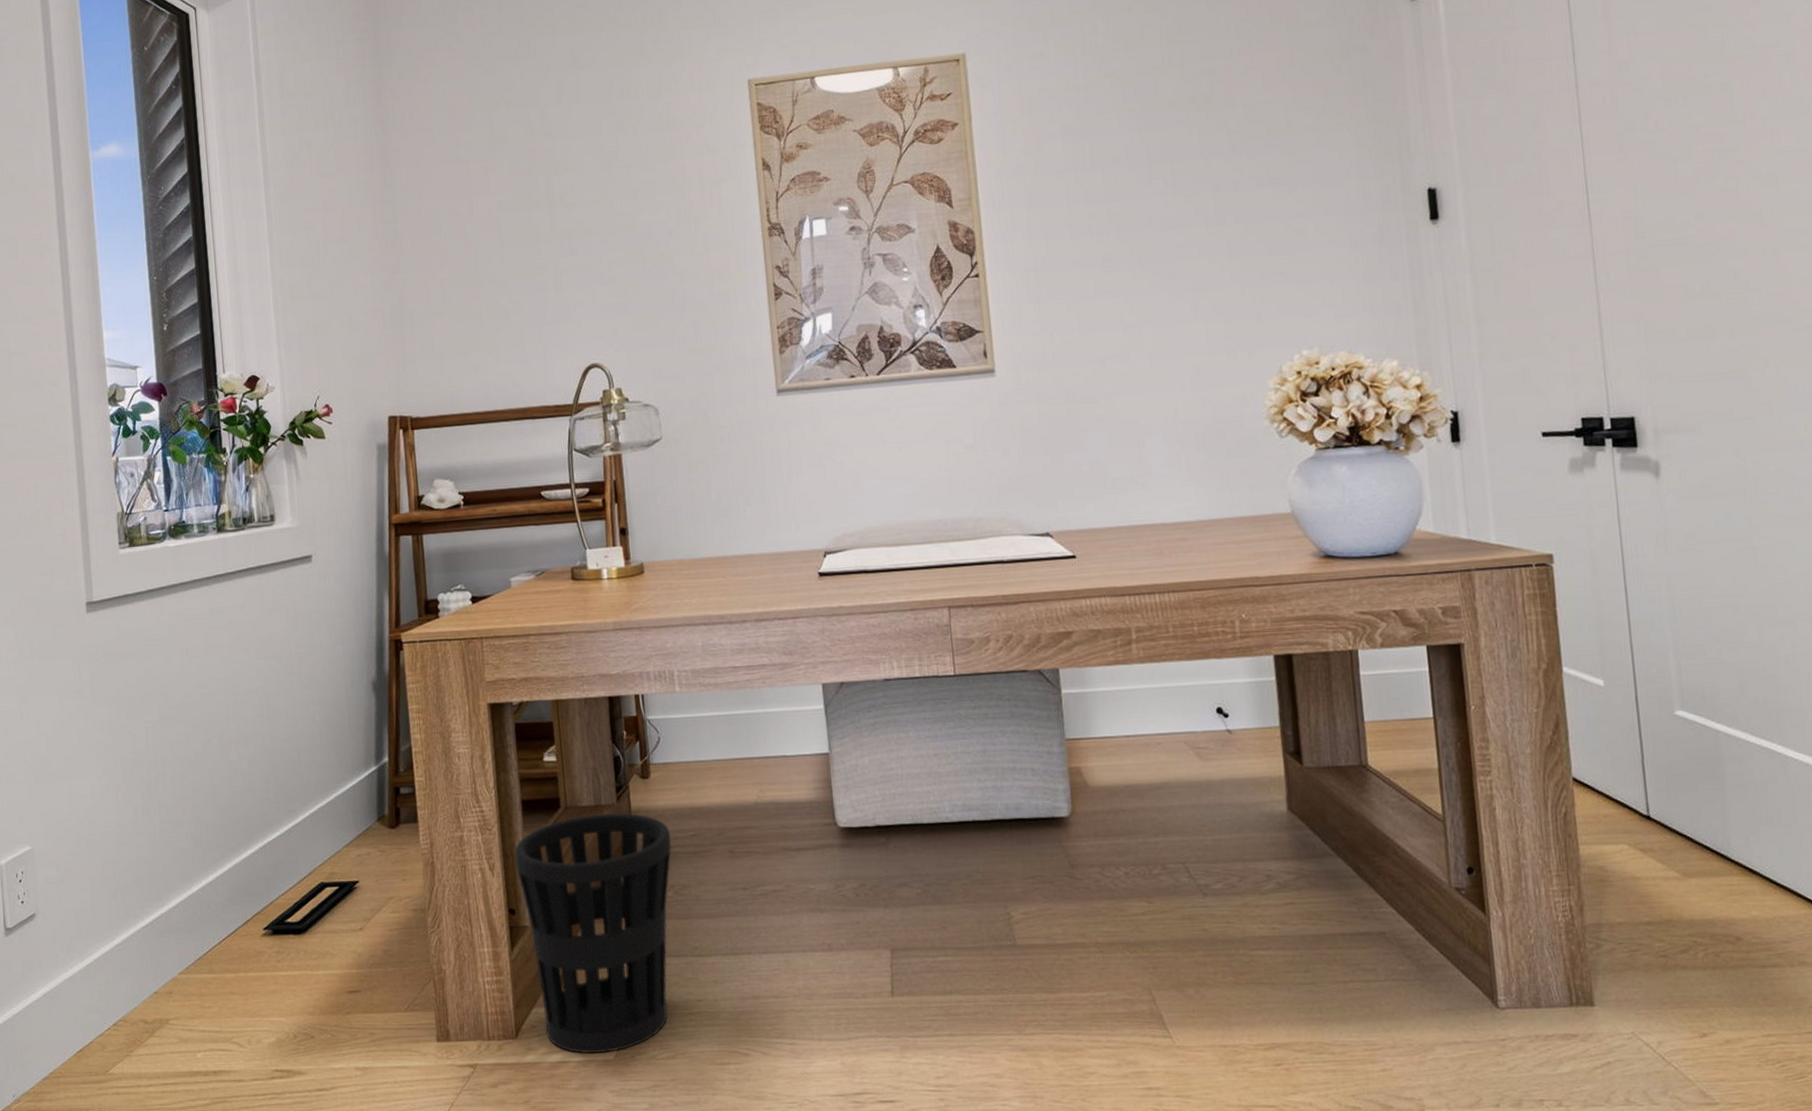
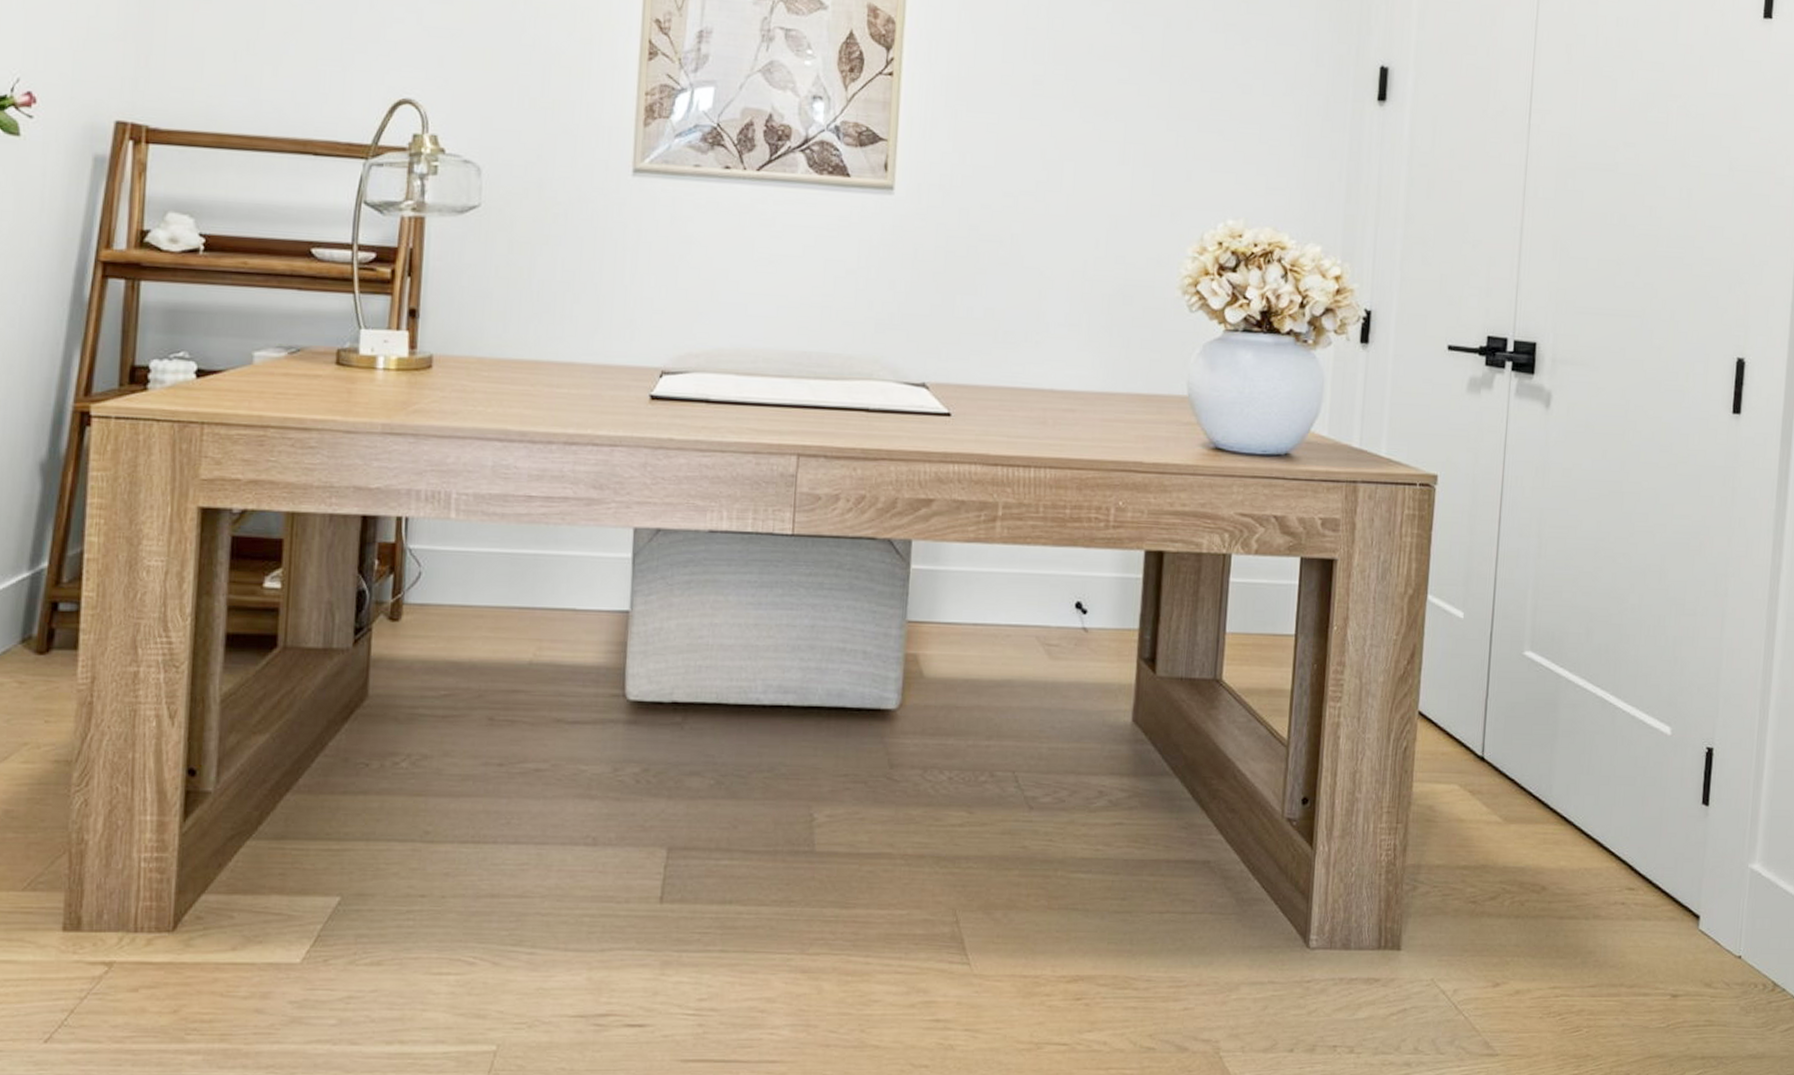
wastebasket: present [514,812,671,1054] -> none [204,659,416,955]

